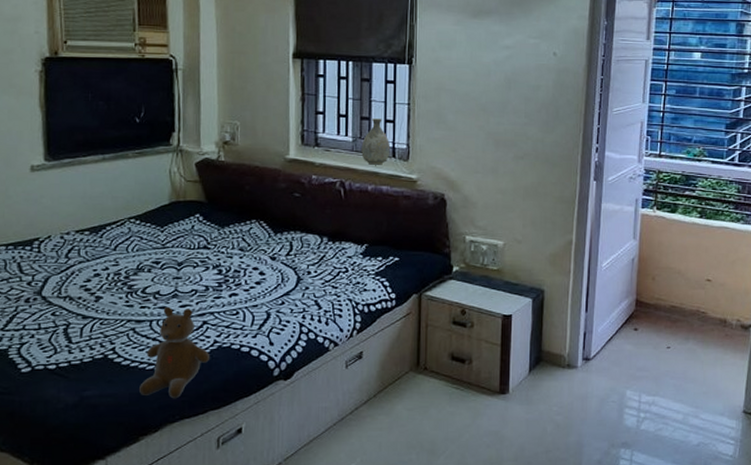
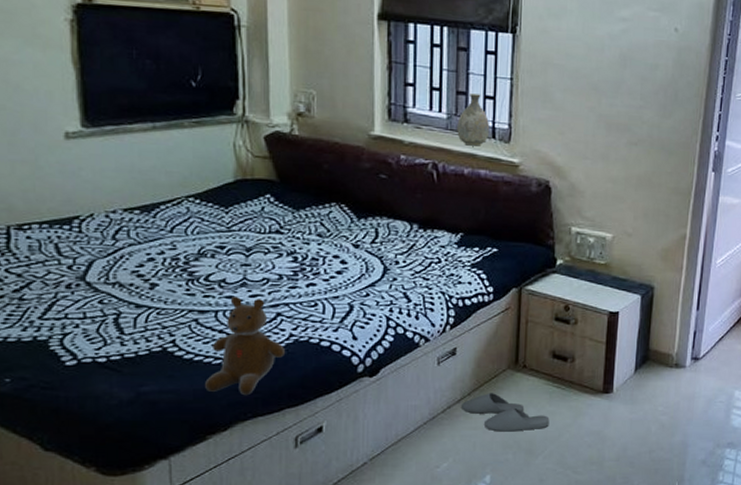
slippers: none [367,395,450,432] -> present [460,393,550,432]

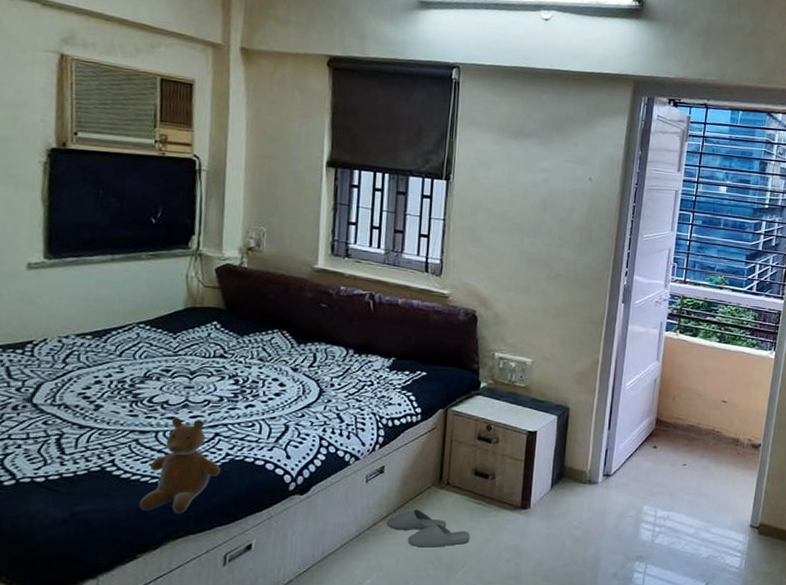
vase: present [457,93,490,146] -> none [393,232,424,279]

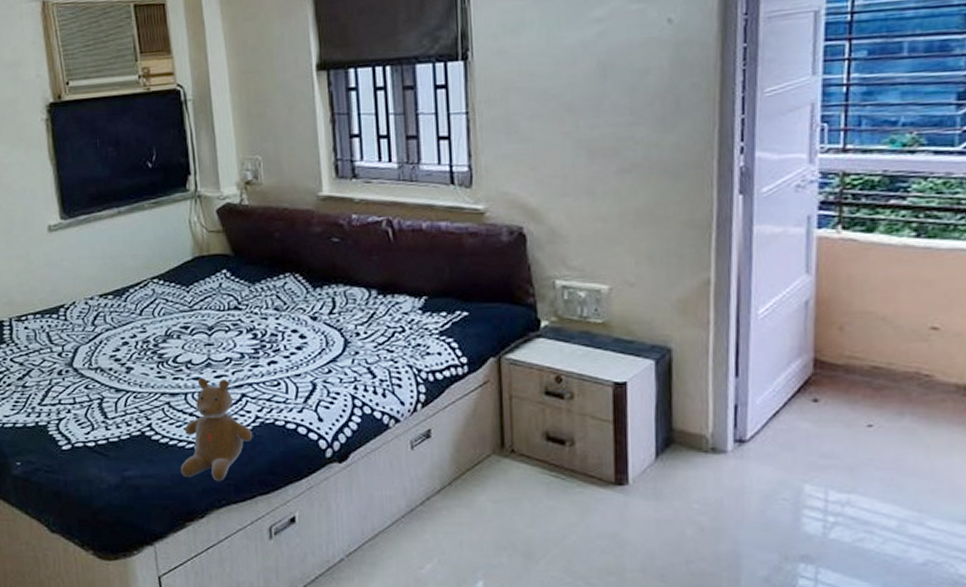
slippers: present [386,510,470,548] -> none [441,483,550,530]

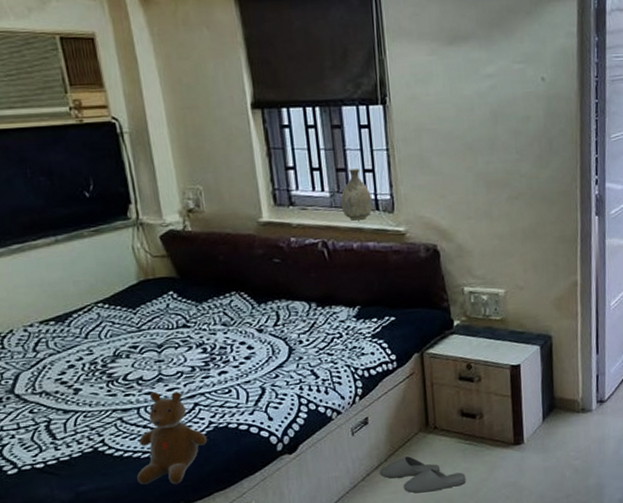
vase: none [410,135,448,196] -> present [340,168,373,221]
slippers: none [441,483,550,530] -> present [379,456,466,493]

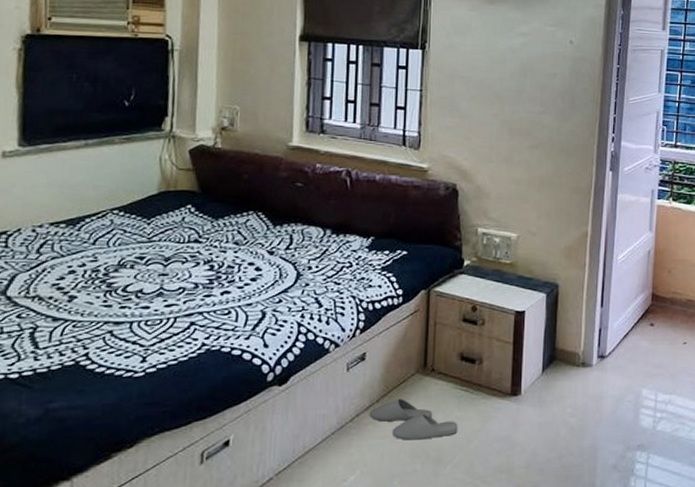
stuffed bear: present [137,391,208,485] -> none [114,306,197,410]
vase: present [340,168,373,221] -> none [370,105,401,153]

